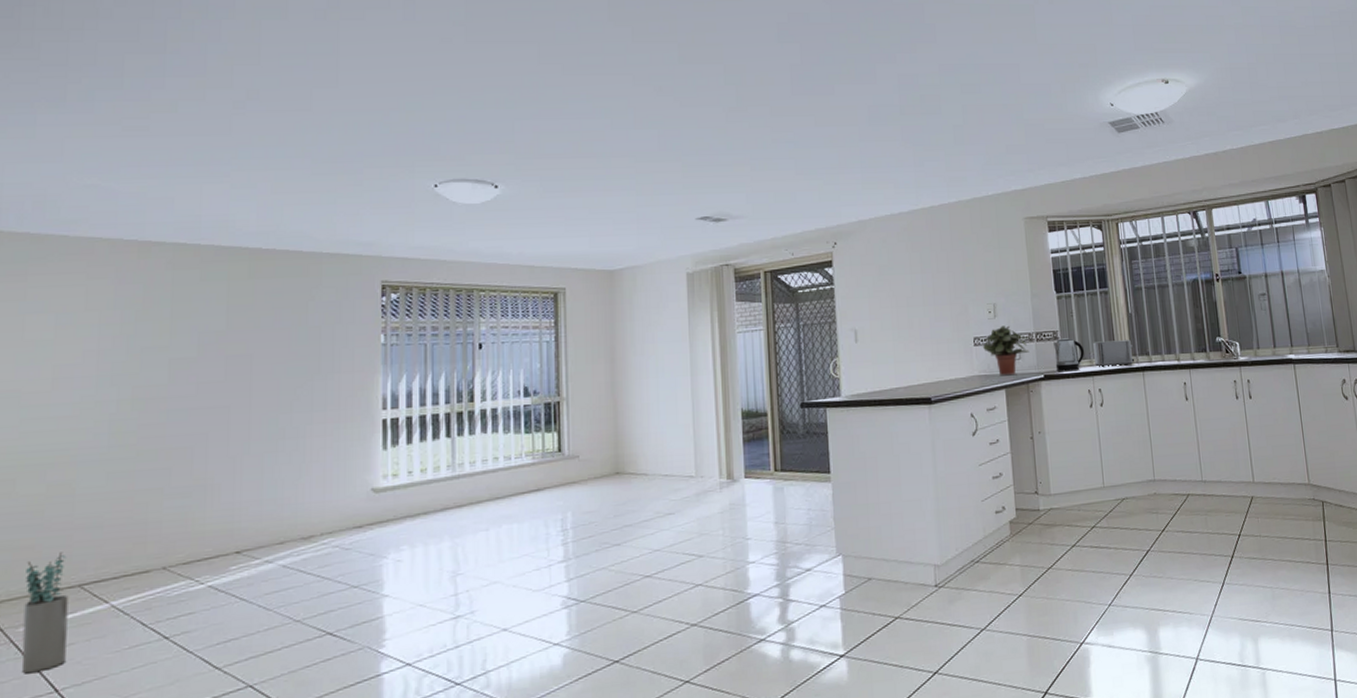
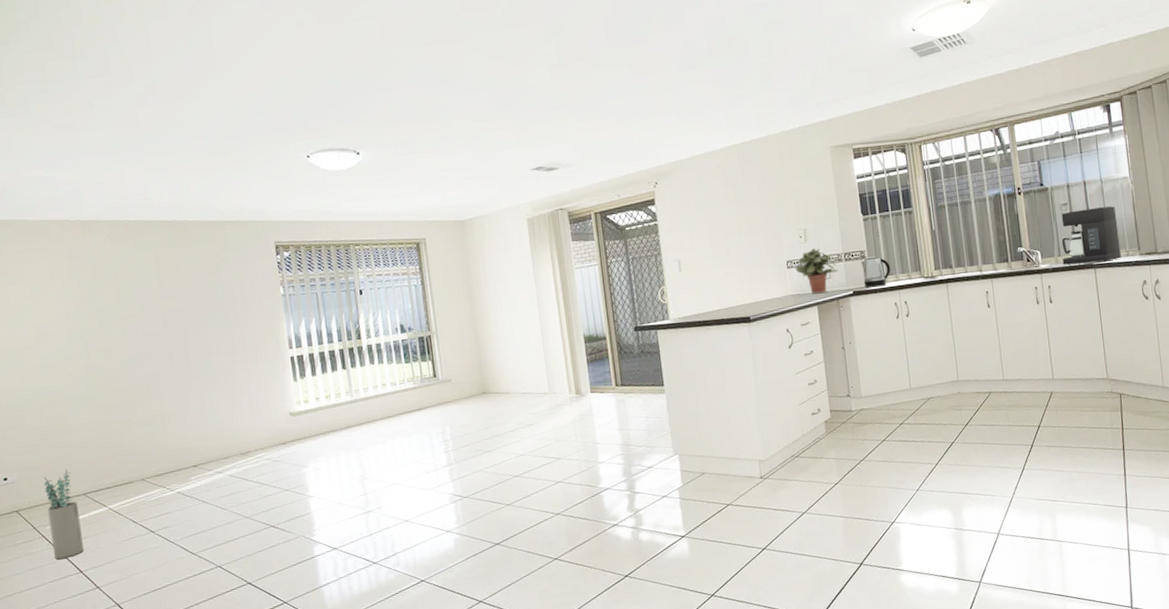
toaster: present [1093,340,1135,367] -> none [899,255,939,282]
coffee maker: none [1259,299,1320,359] -> present [1061,206,1121,265]

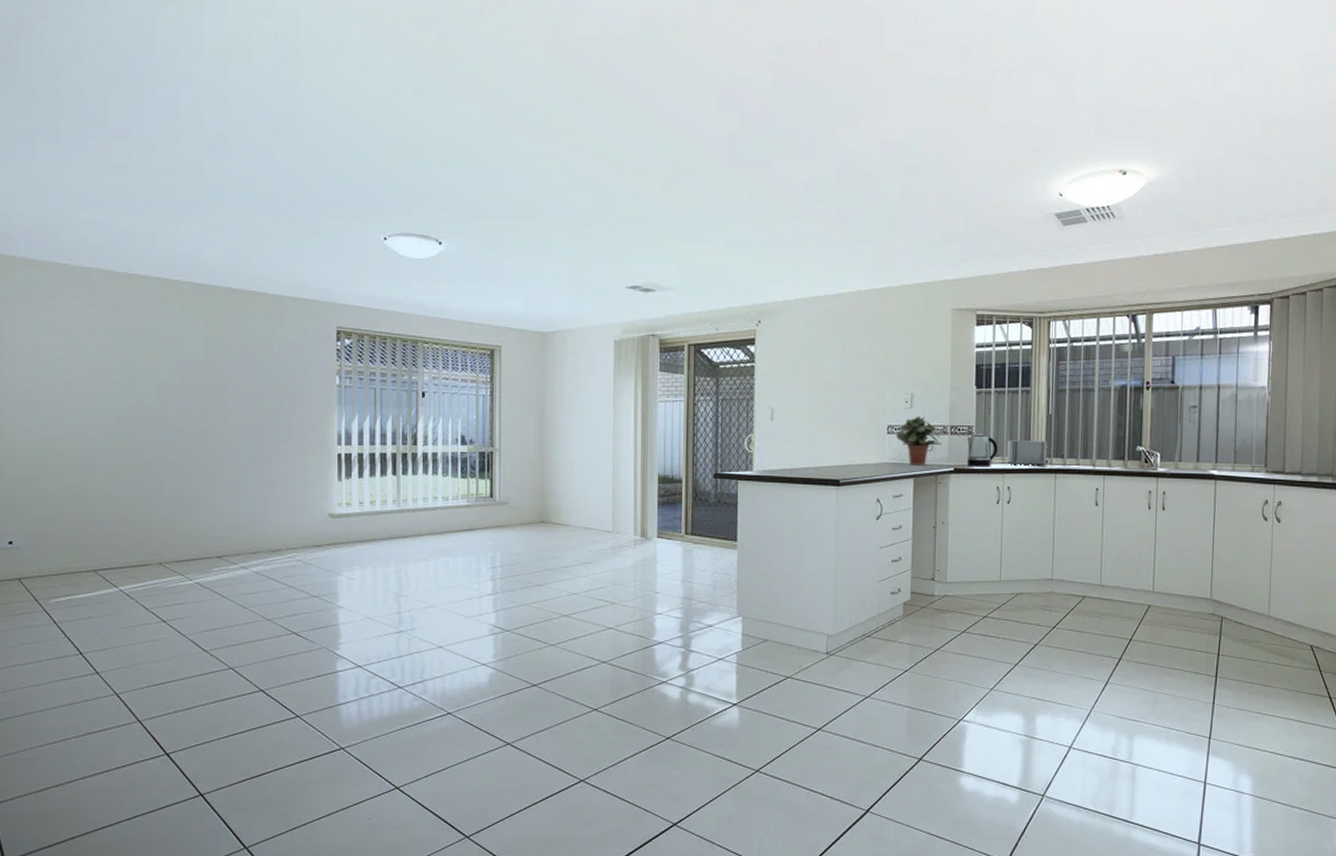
vase: present [43,469,84,560] -> none [52,541,86,637]
toaster: none [899,255,939,282] -> present [1007,440,1049,466]
coffee maker: present [1061,206,1121,265] -> none [1182,415,1248,475]

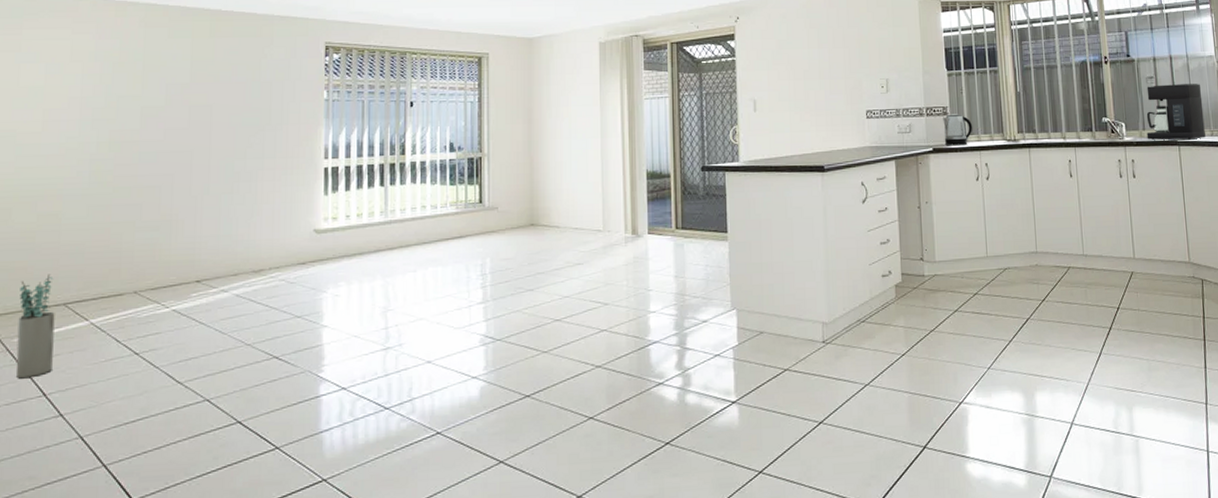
vase: none [52,541,86,637] -> present [15,274,55,379]
potted plant: present [896,416,944,466] -> none [875,100,920,148]
toaster: present [1007,440,1049,466] -> none [981,117,1022,143]
coffee maker: none [1182,415,1248,475] -> present [1146,84,1206,140]

